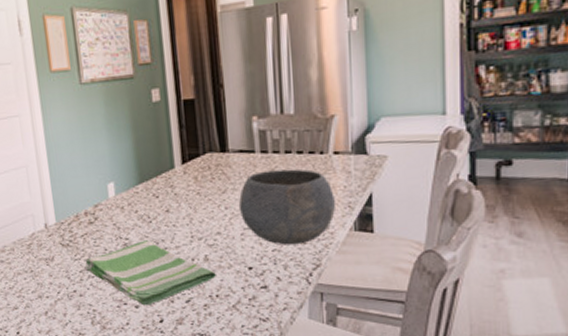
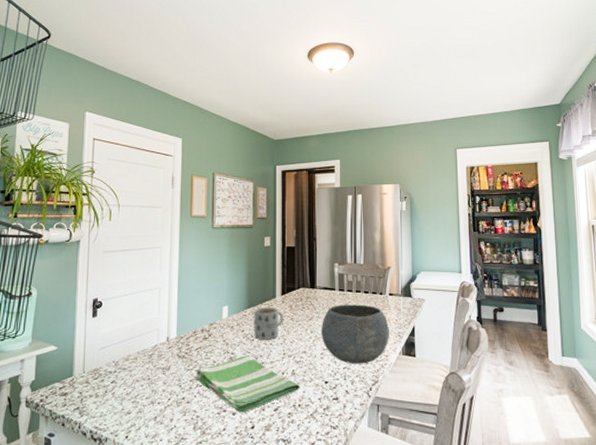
mug: none [148,180,188,221] -> present [254,307,283,340]

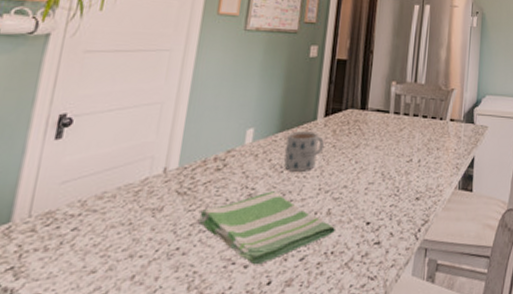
bowl: present [321,304,389,364] -> none [367,130,447,201]

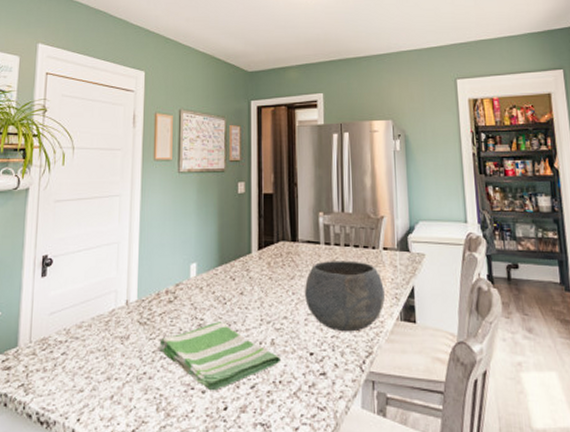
mug: present [284,131,324,171] -> none [227,265,260,303]
bowl: none [367,130,447,201] -> present [304,261,385,332]

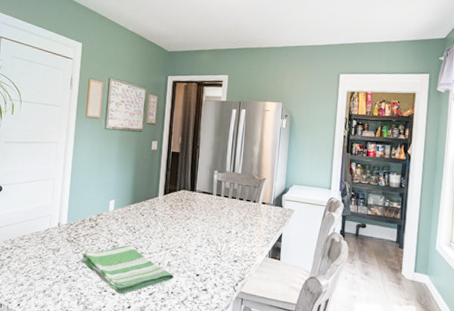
bowl: present [304,261,385,332] -> none [196,208,259,262]

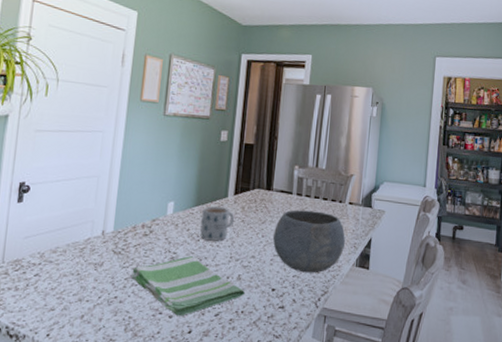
mug: none [136,204,164,233] -> present [200,206,234,241]
bowl: none [196,208,259,262] -> present [272,210,345,273]

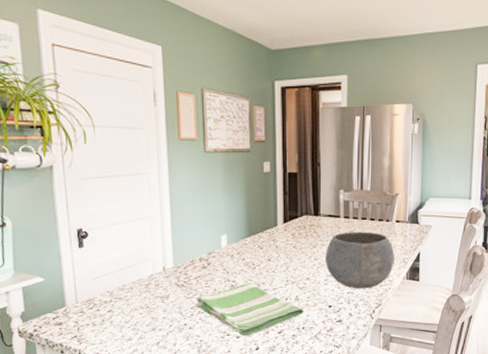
mug: present [200,206,234,241] -> none [255,236,286,268]

